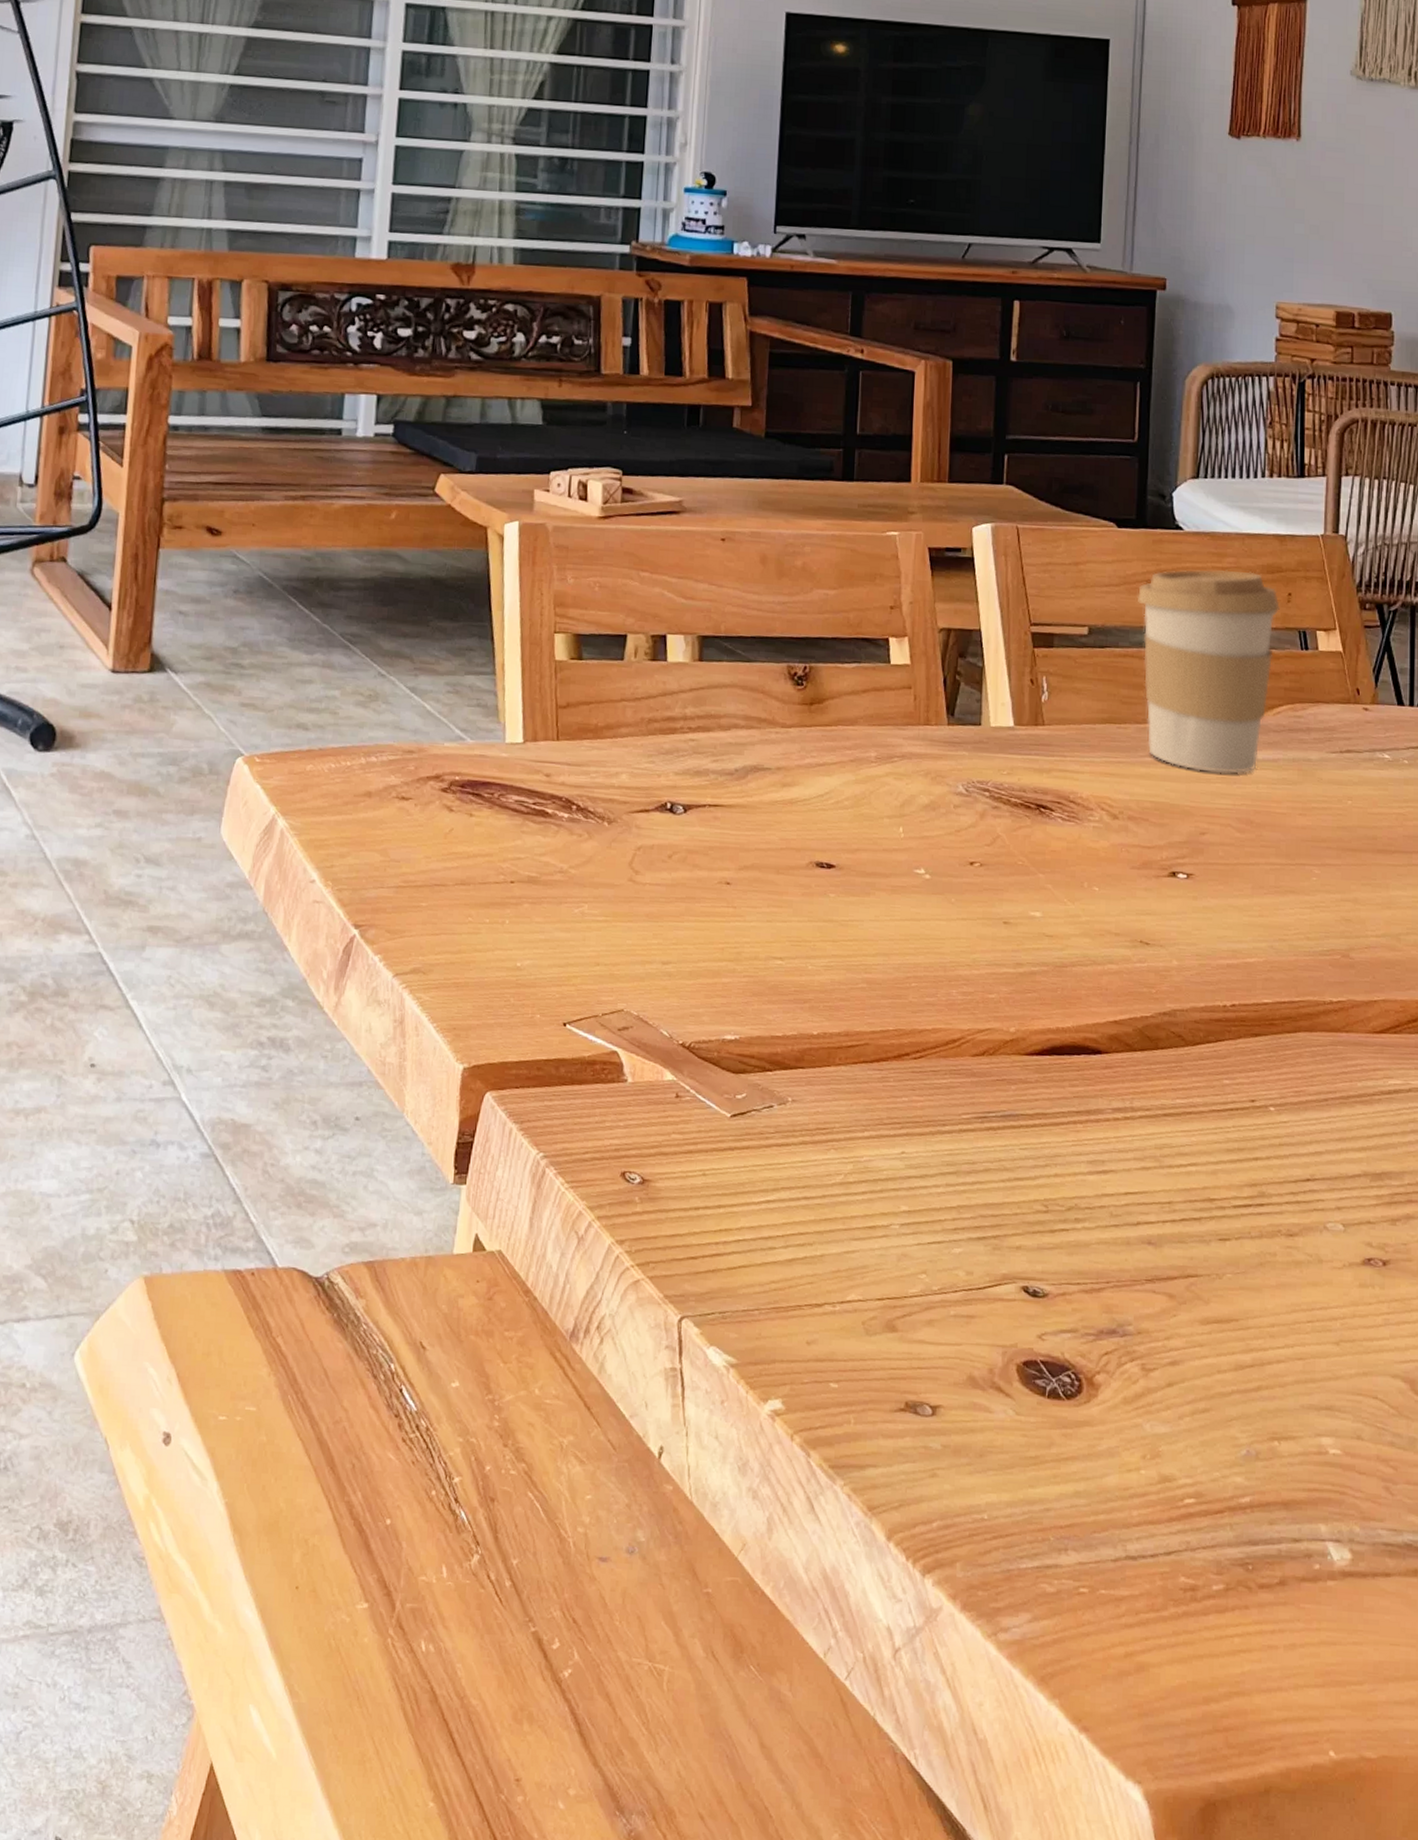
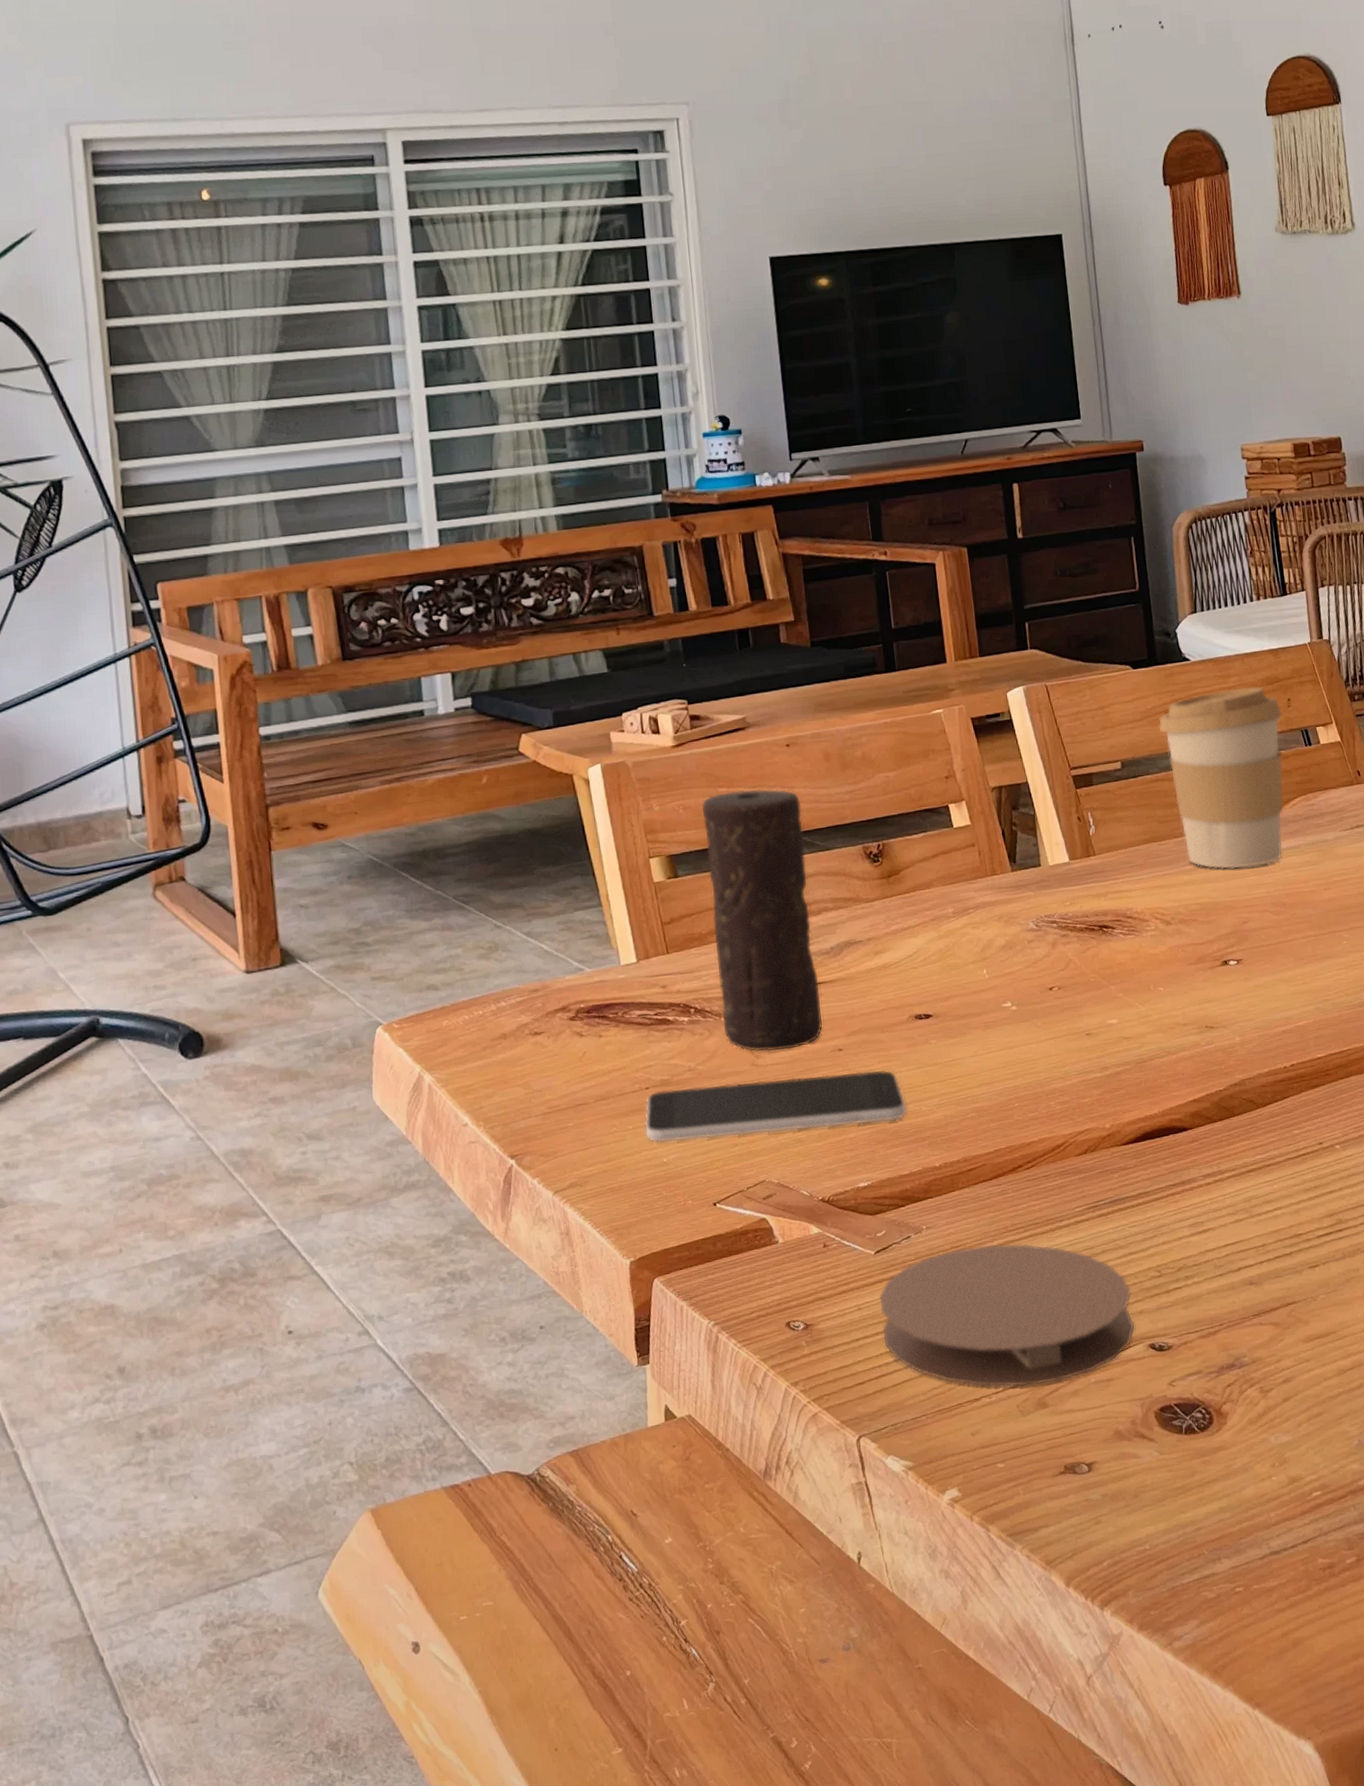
smartphone: none [502,887,792,974] -> present [644,1070,907,1143]
candle: none [604,577,727,872] -> present [701,789,823,1052]
coaster: none [725,1132,1011,1305] -> present [879,1243,1135,1387]

